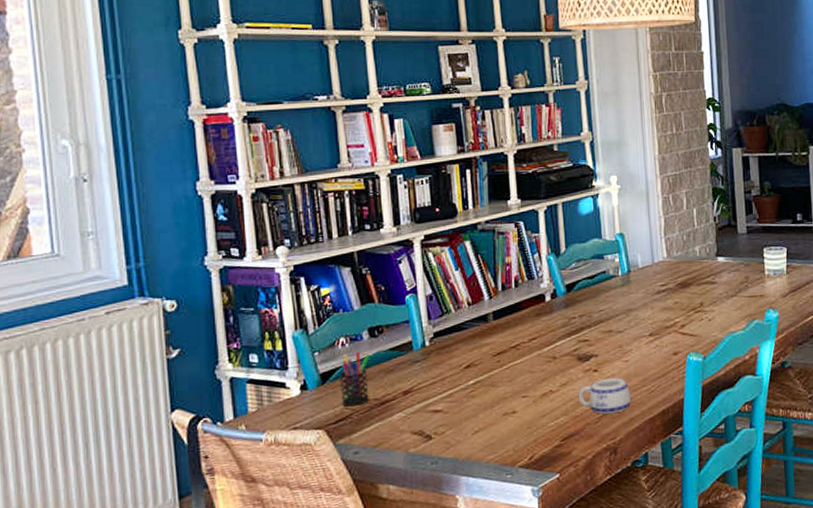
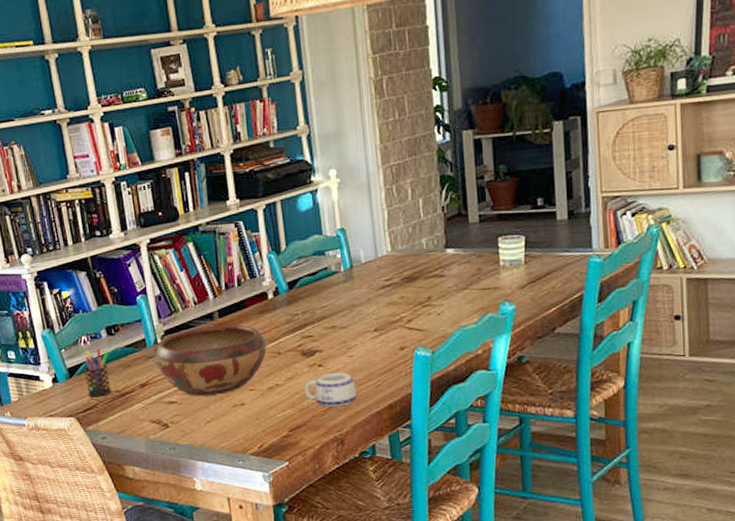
decorative bowl: none [422,327,541,405] -> present [155,324,266,397]

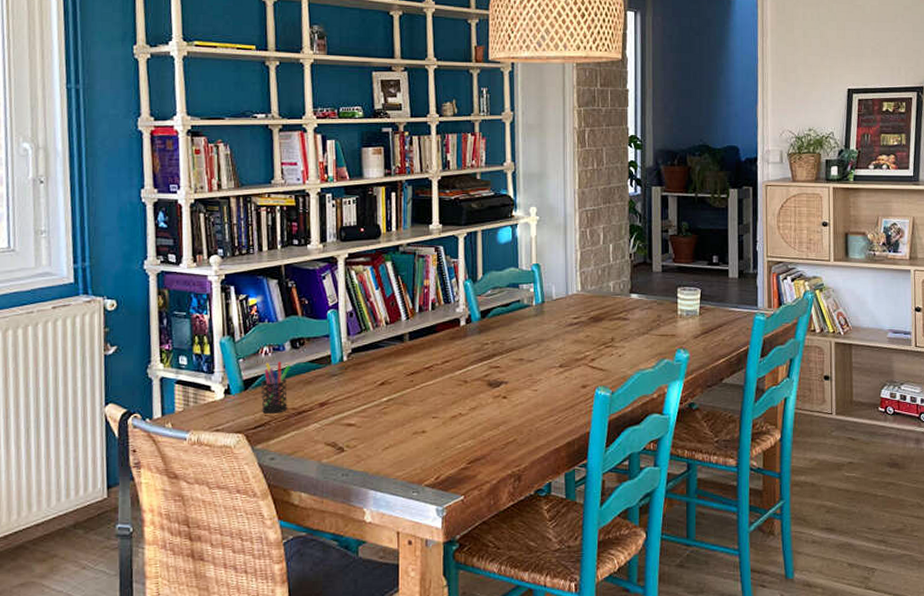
decorative bowl: present [155,324,266,397] -> none [339,348,453,421]
mug: present [304,372,357,408] -> none [486,405,537,442]

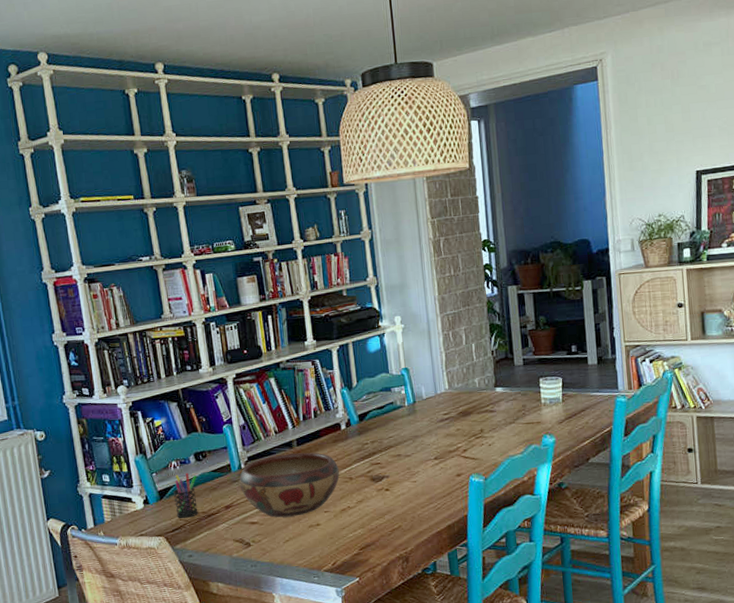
decorative bowl: none [339,348,453,421] -> present [239,452,340,518]

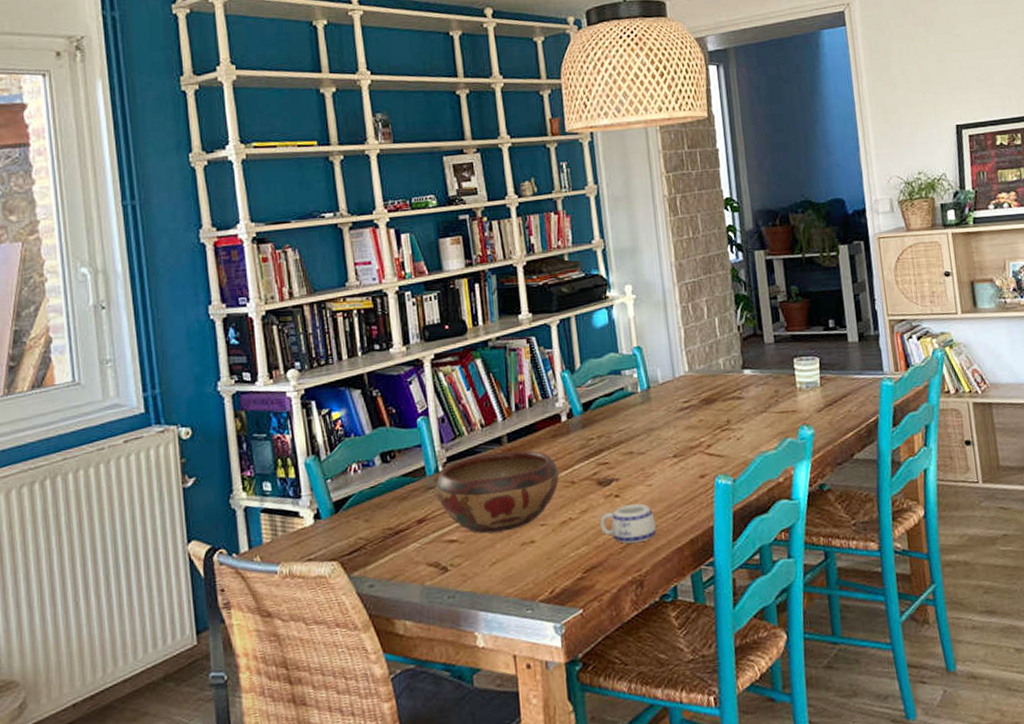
pen holder: present [173,473,198,518] -> none [351,478,383,537]
mug: none [372,496,420,528] -> present [599,503,656,544]

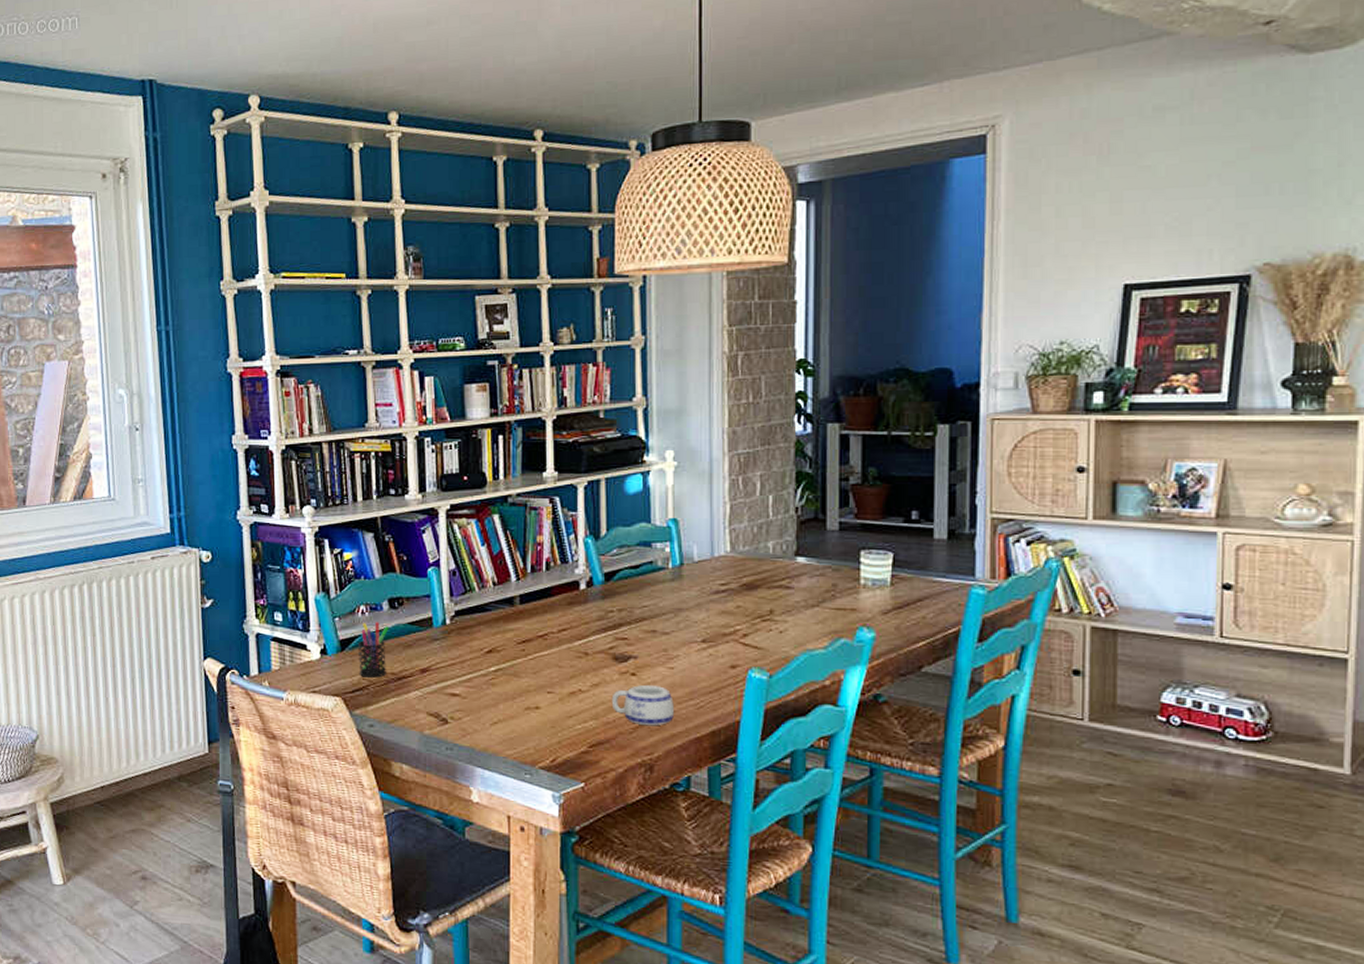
pen holder: none [351,478,383,537] -> present [357,622,389,678]
decorative bowl: present [435,450,559,534] -> none [441,613,571,693]

